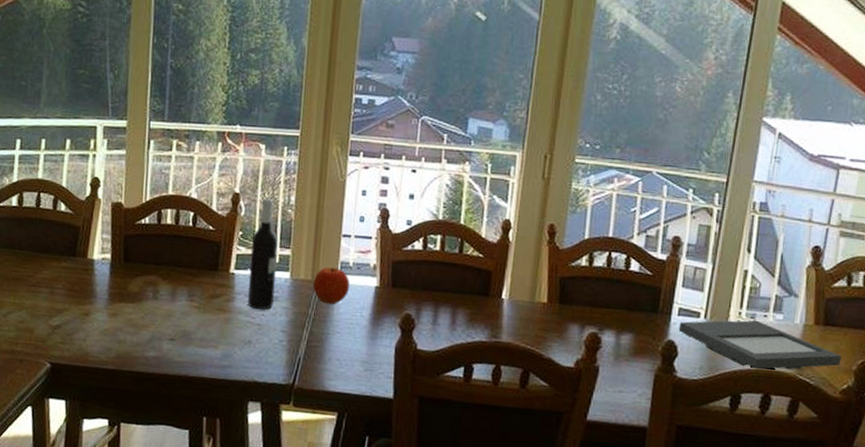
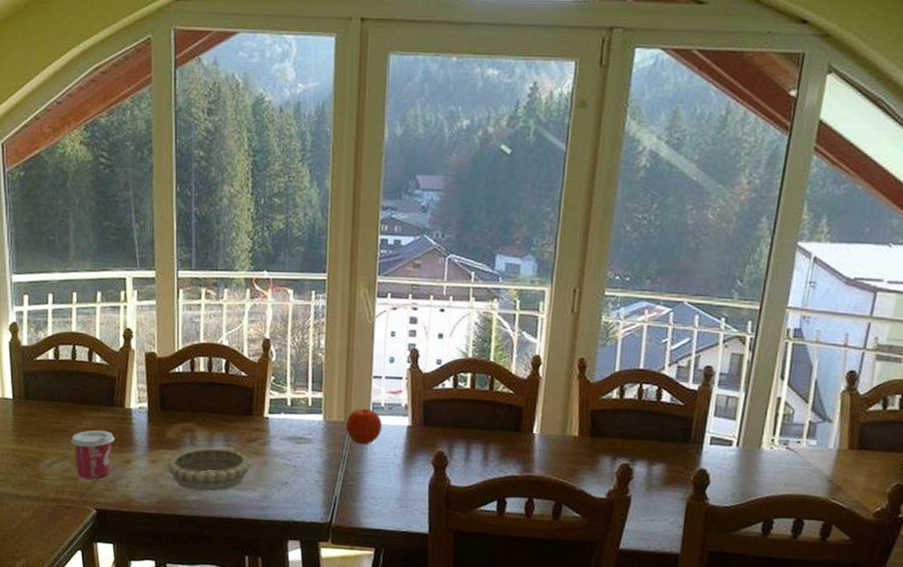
cup: none [28,280,75,331] -> present [70,430,115,479]
decorative bowl: none [127,303,214,348] -> present [167,448,251,492]
wine bottle: present [247,198,278,310] -> none [282,342,310,452]
picture frame: present [678,320,842,370] -> none [710,446,876,495]

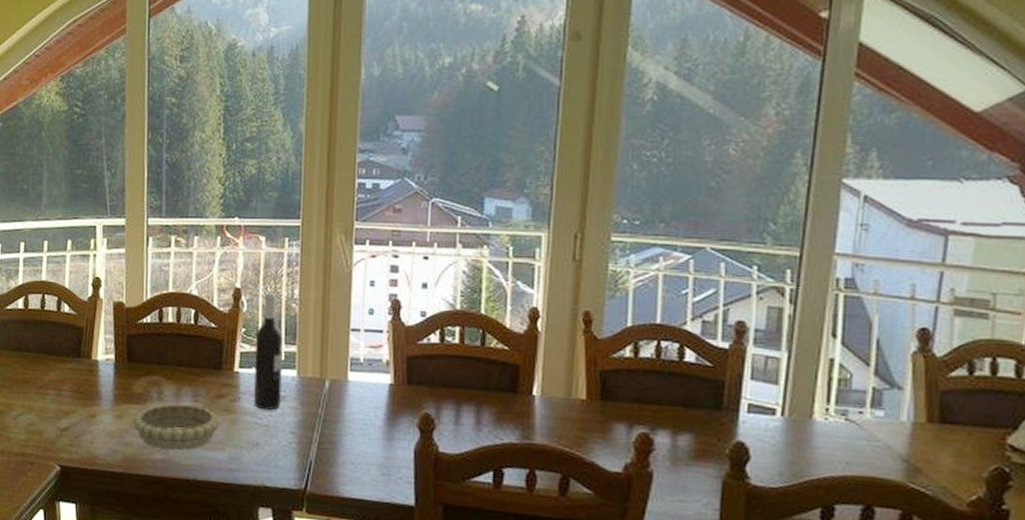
cup: present [70,430,115,479] -> none [36,382,80,434]
wine bottle: none [282,342,310,452] -> present [253,292,283,411]
fruit: present [345,408,383,445] -> none [321,363,362,404]

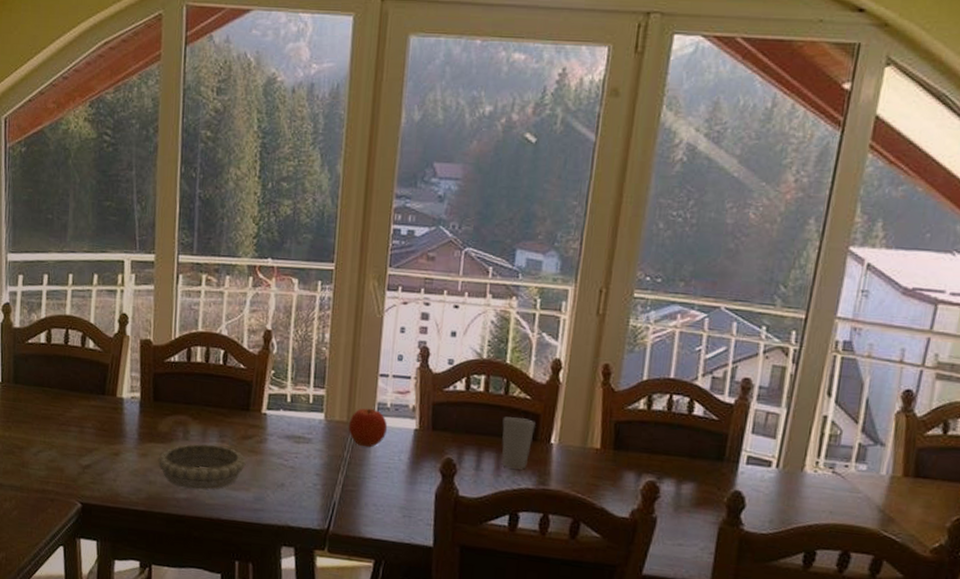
wine bottle: present [253,292,283,411] -> none [280,335,312,452]
fruit: none [321,363,362,404] -> present [348,408,388,448]
cup: none [480,369,515,423] -> present [501,417,535,470]

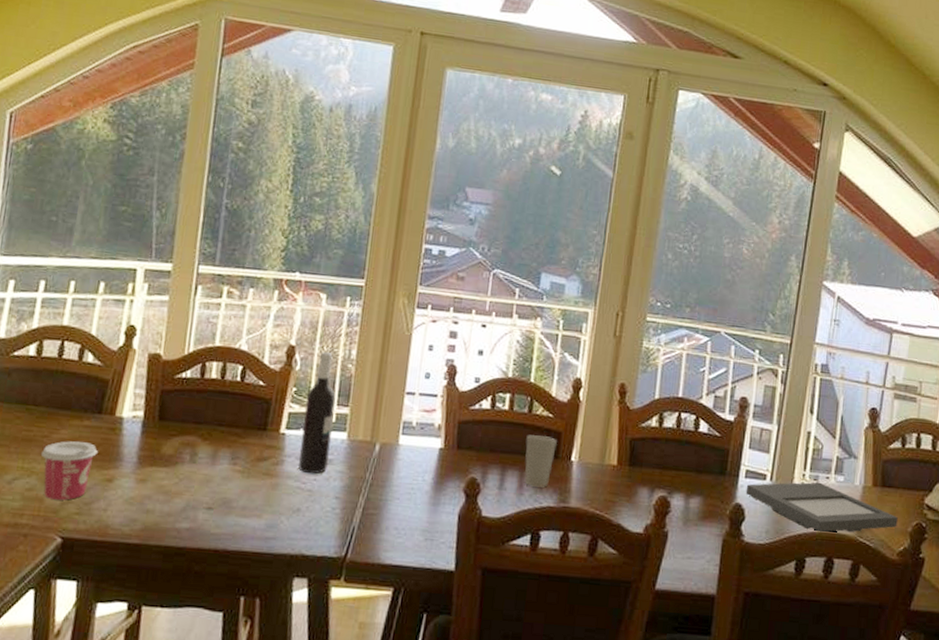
cup: none [58,419,104,471] -> present [40,441,98,500]
decorative bowl: present [158,444,246,490] -> none [158,467,260,518]
wine bottle: none [280,335,312,452] -> present [298,351,336,475]
fruit: present [348,408,388,448] -> none [371,427,413,468]
picture frame: none [746,470,934,526] -> present [745,482,898,533]

